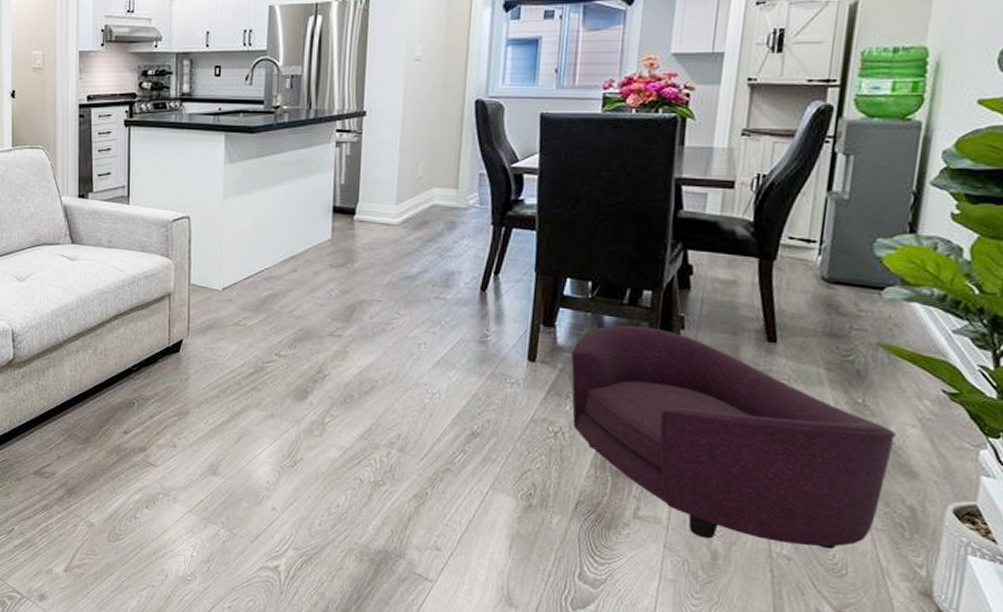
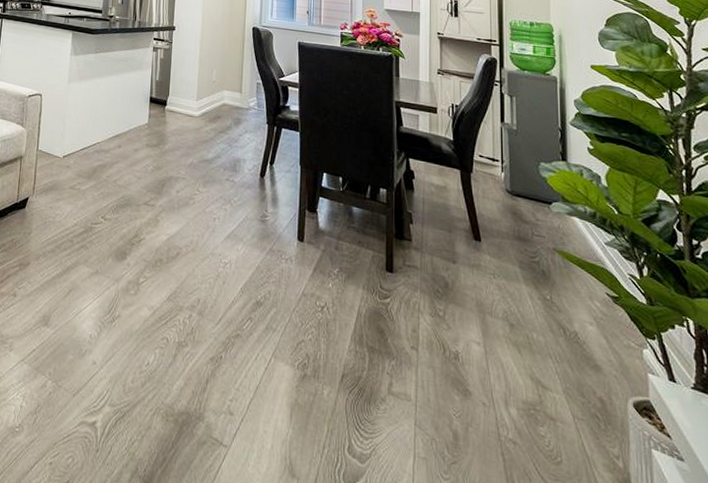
dog bed: present [571,325,897,550] -> none [331,216,580,436]

